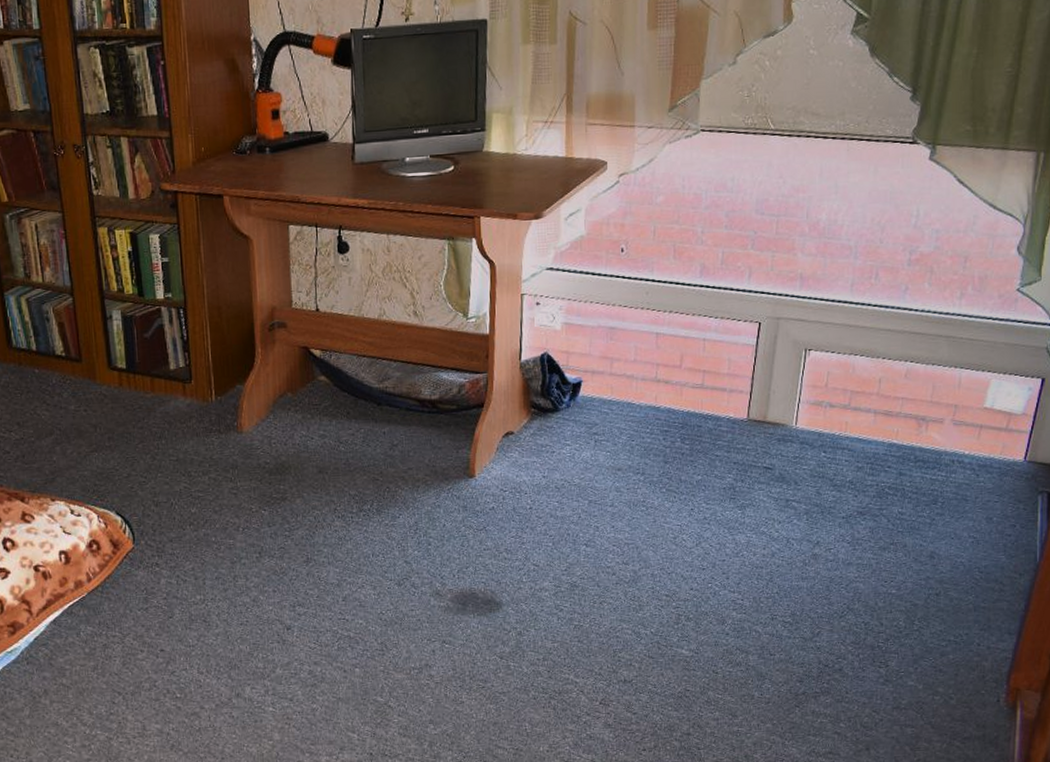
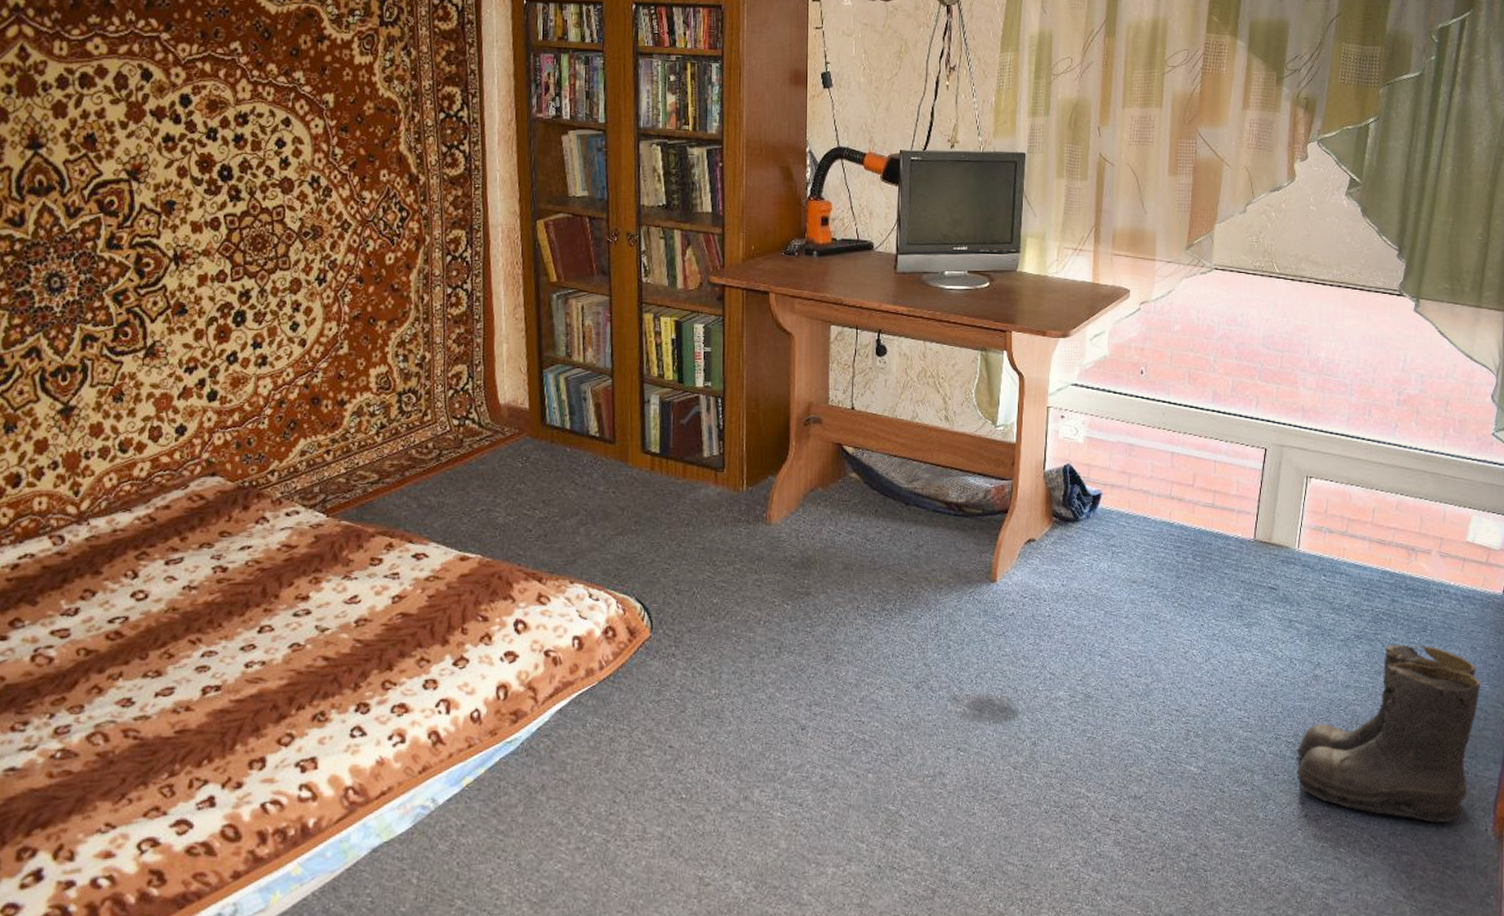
boots: none [791,518,997,695] -> present [1294,645,1481,822]

